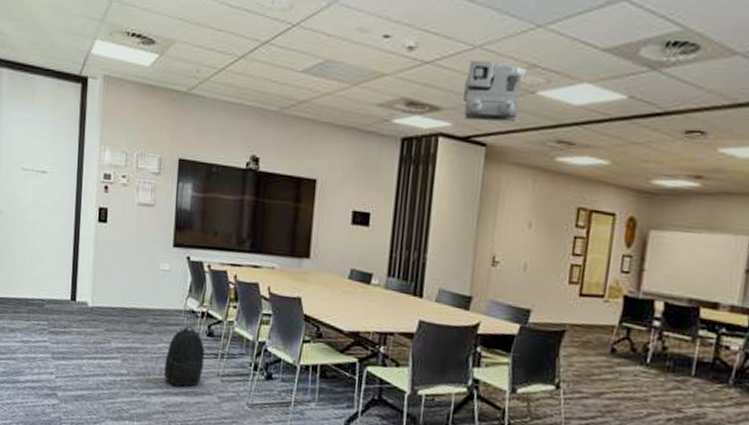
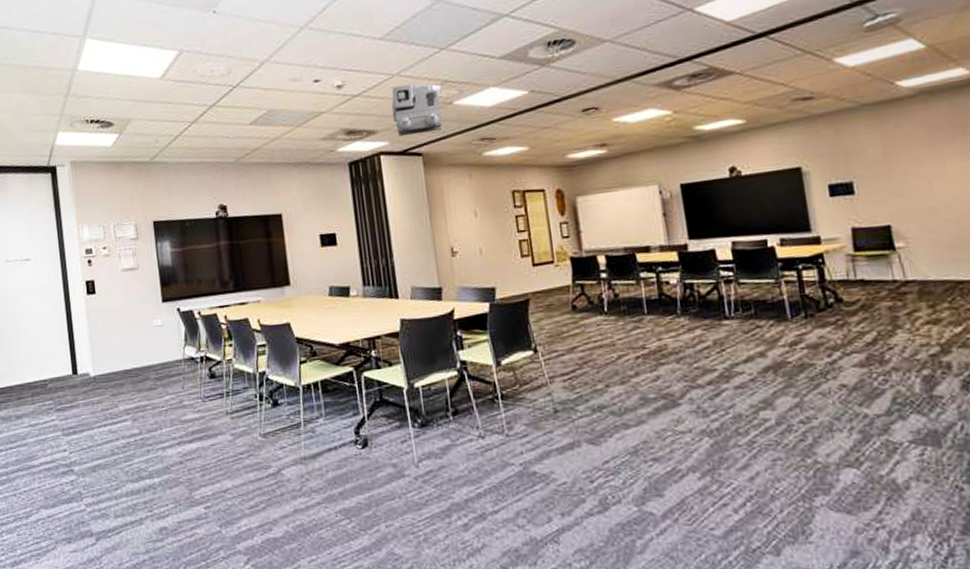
backpack: present [164,325,205,387] -> none [173,372,212,433]

